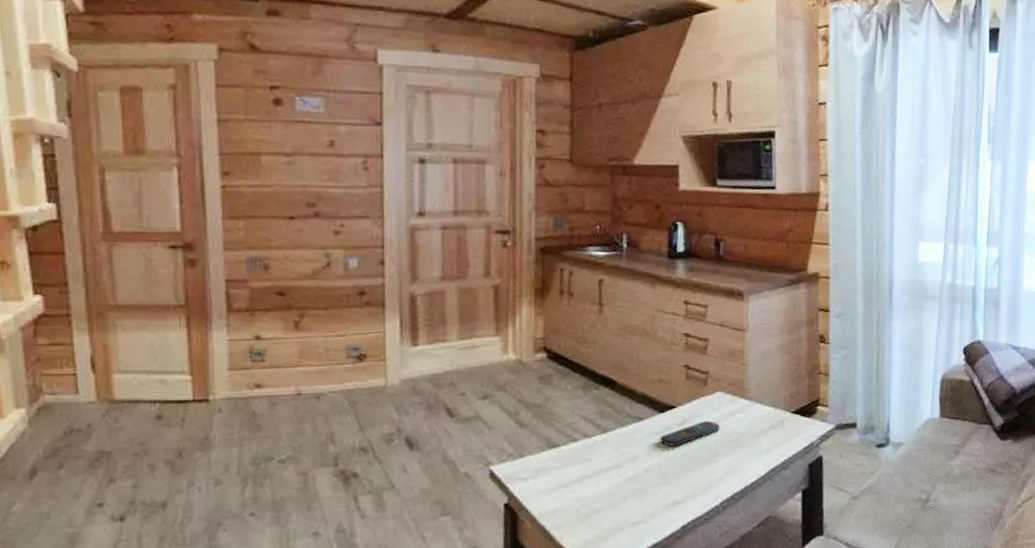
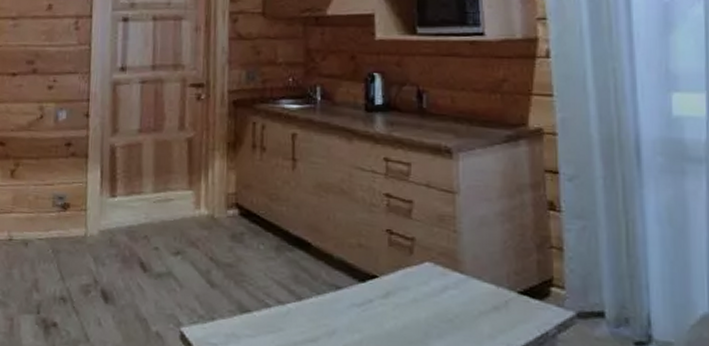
remote control: present [660,420,720,446] -> none [361,294,431,323]

